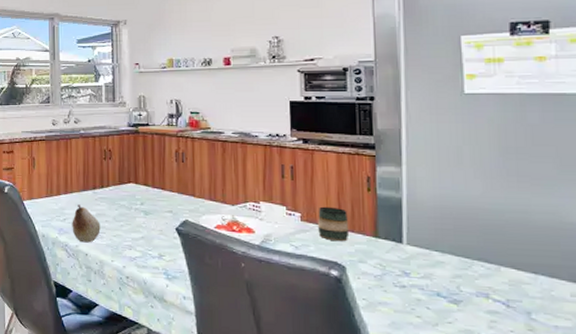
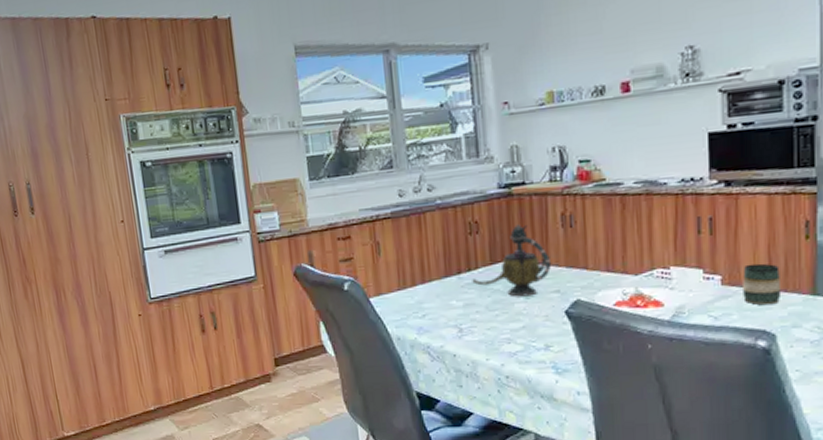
fruit: present [72,204,101,243] -> none [433,295,471,342]
teapot: none [104,156,167,213] -> present [472,224,552,297]

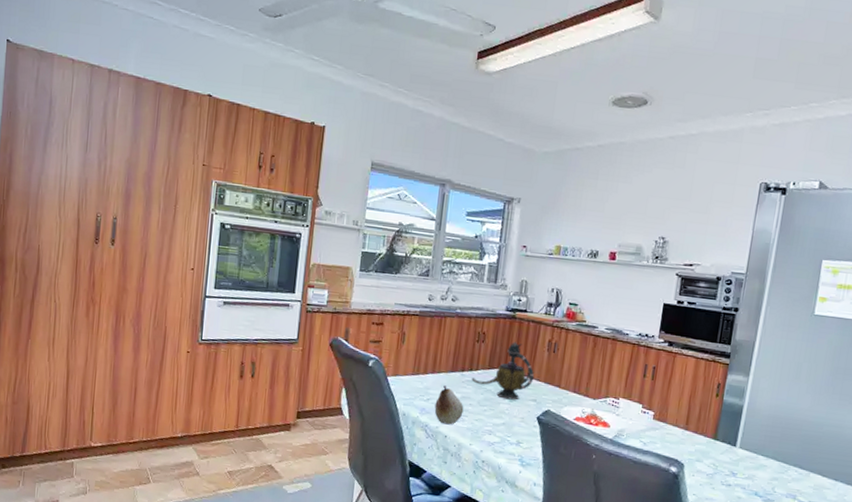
fruit: none [433,295,471,342] -> present [434,385,464,425]
mug: present [743,263,782,306] -> none [666,407,695,442]

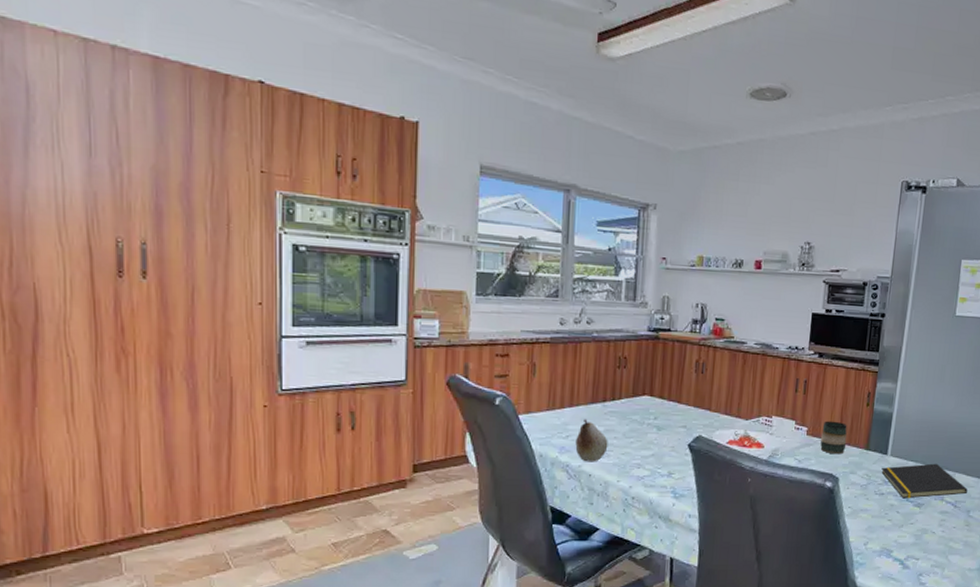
teapot: present [471,342,535,400] -> none [614,365,683,429]
mug: none [666,407,695,442] -> present [820,421,847,455]
notepad: none [729,458,823,496] -> present [881,463,968,499]

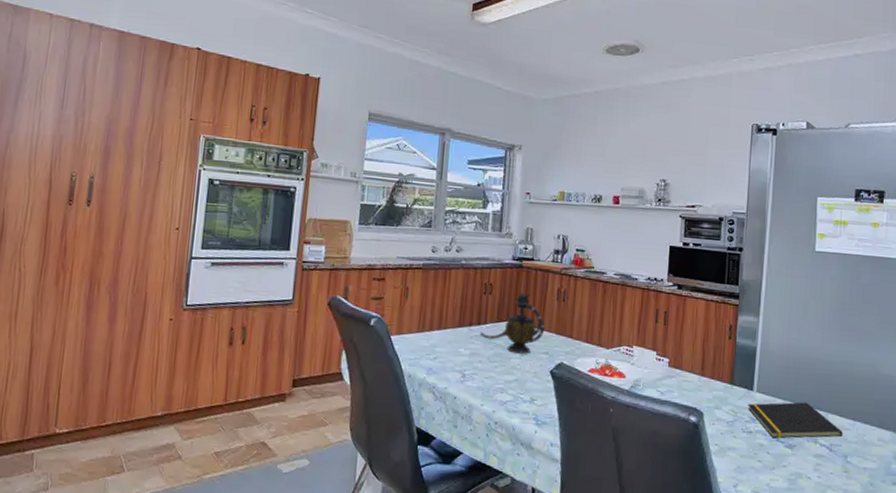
fruit: present [575,419,608,462] -> none [442,342,473,385]
teapot: none [614,365,683,429] -> present [480,292,545,354]
mug: present [820,421,847,455] -> none [683,352,710,388]

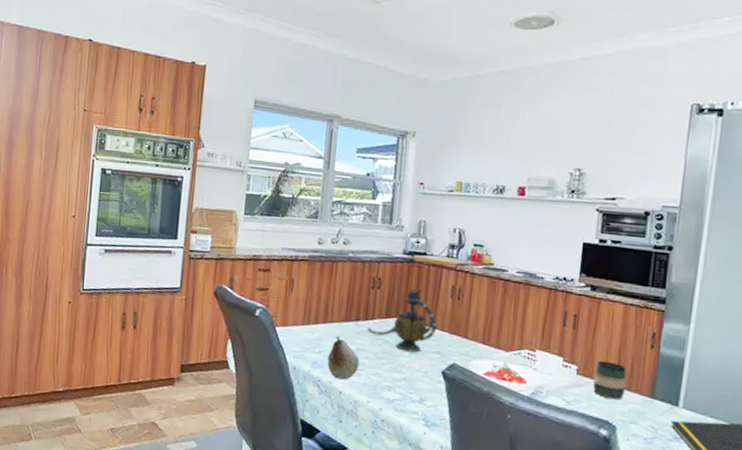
fruit: none [442,342,473,385] -> present [327,336,360,380]
mug: none [683,352,710,388] -> present [593,360,627,400]

